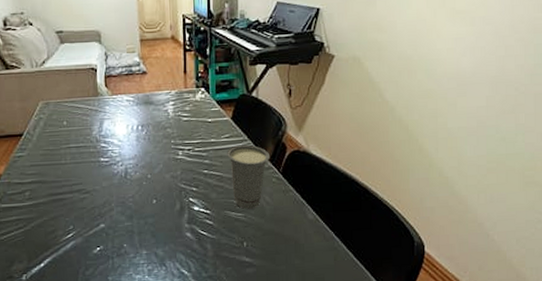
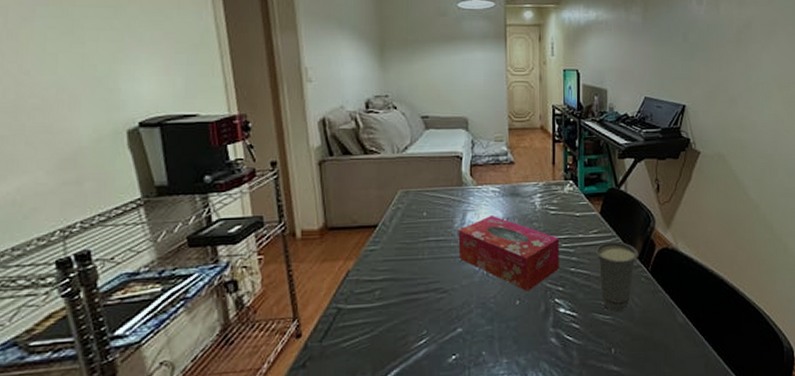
tissue box: none [96,123,193,192] -> present [458,216,560,291]

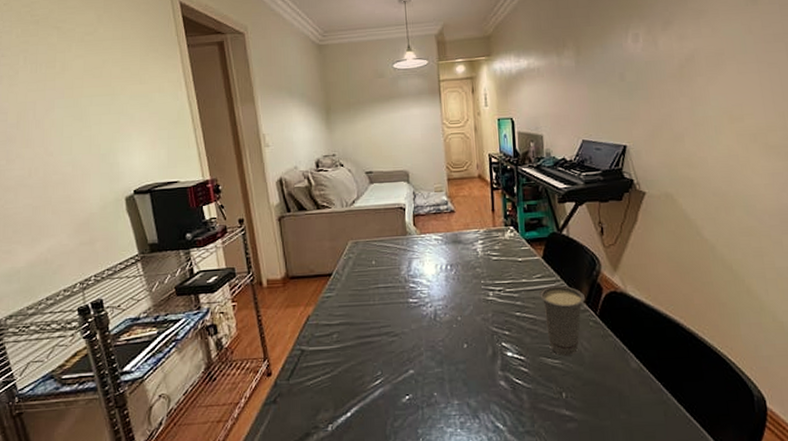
tissue box: present [458,216,560,291] -> none [405,263,504,335]

